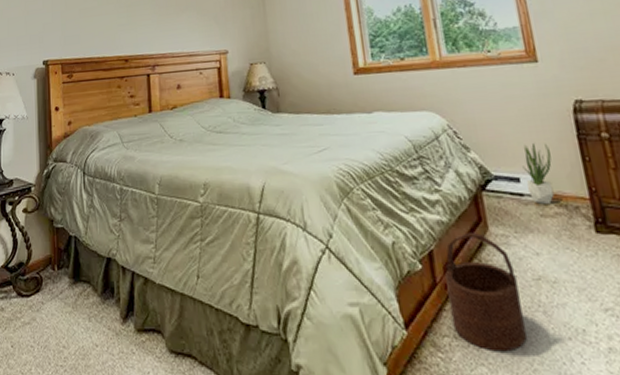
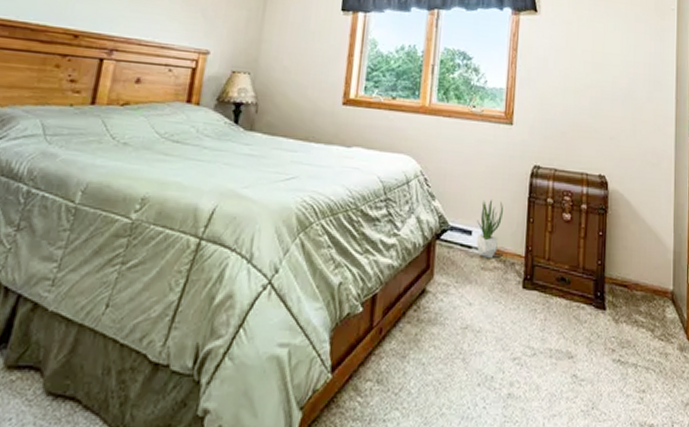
wooden bucket: present [445,232,527,352] -> none [378,278,447,397]

